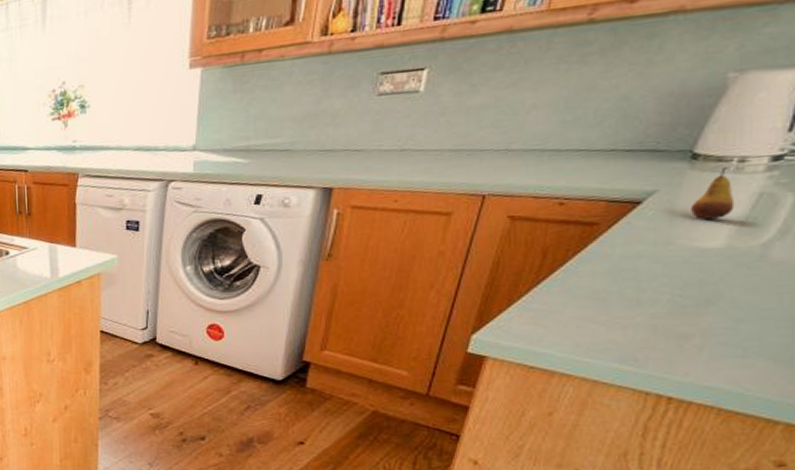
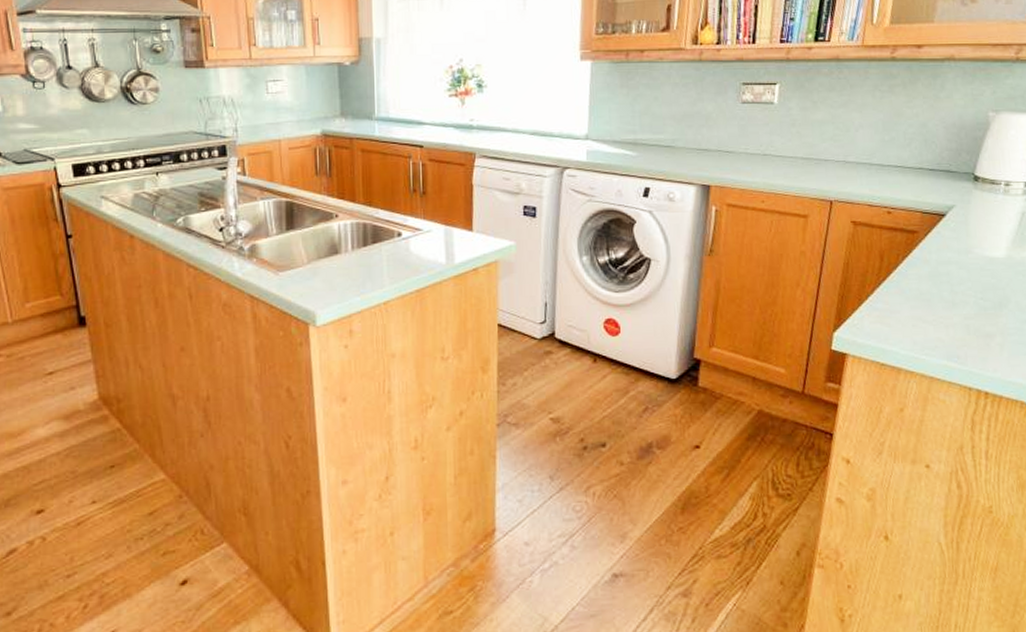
fruit: present [691,167,735,220] -> none [979,189,1008,233]

